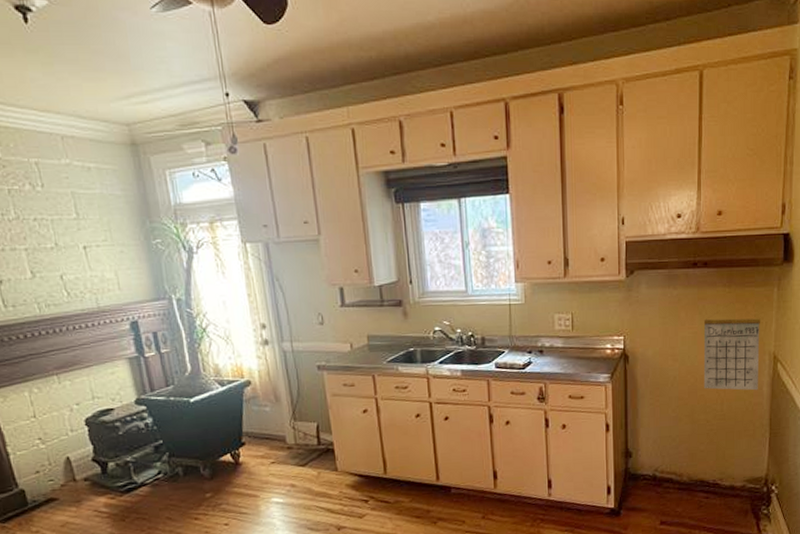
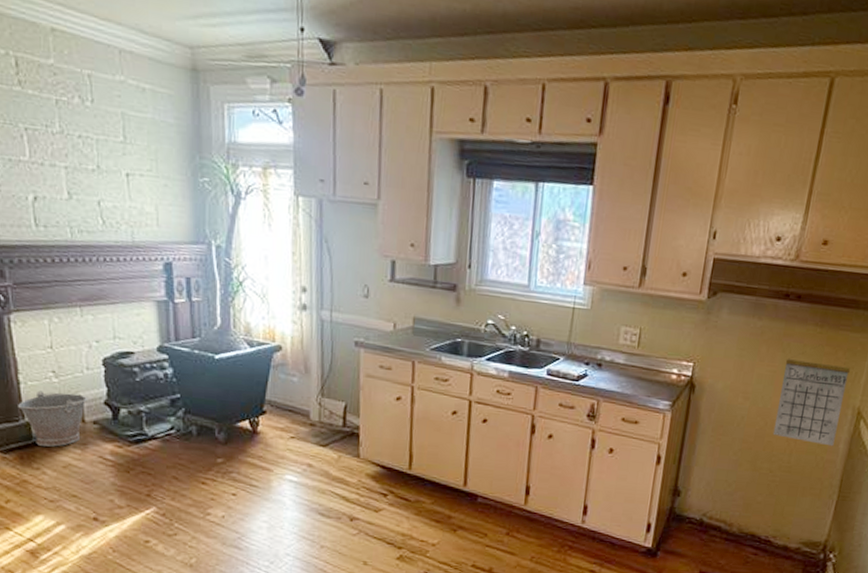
bucket: none [10,455,77,510] -> present [18,390,89,447]

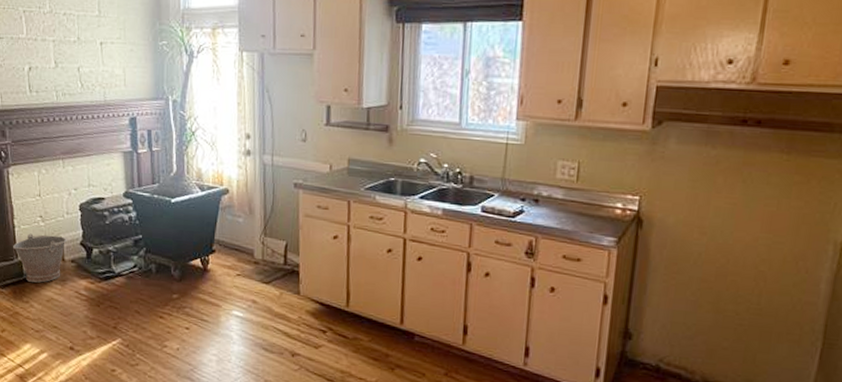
calendar: present [772,345,851,447] -> none [736,174,829,287]

